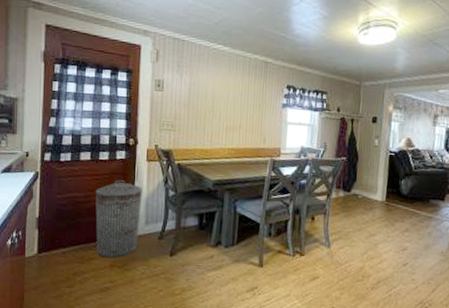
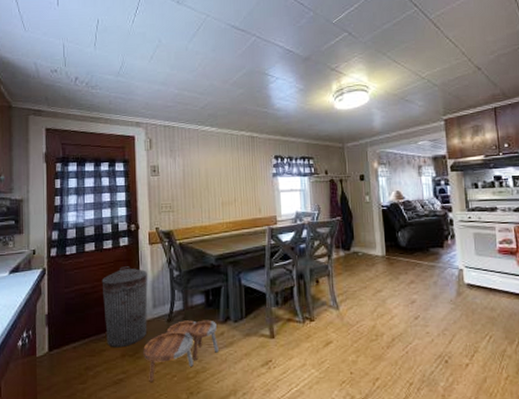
nesting tables: none [132,240,207,293] -> present [143,320,219,382]

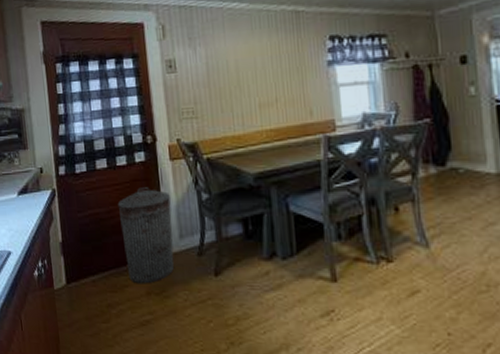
nesting tables: present [143,320,219,382] -> none [171,255,264,326]

